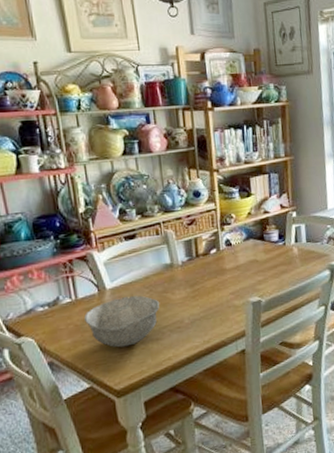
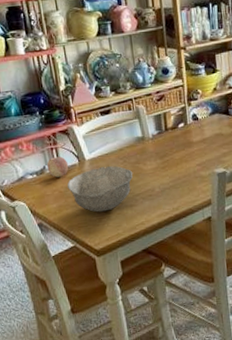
fruit: none [60,285,86,309] -> present [46,156,68,178]

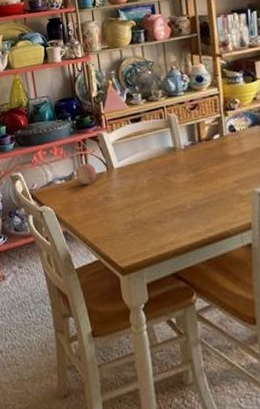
bowl: present [67,166,133,212] -> none [94,176,162,226]

